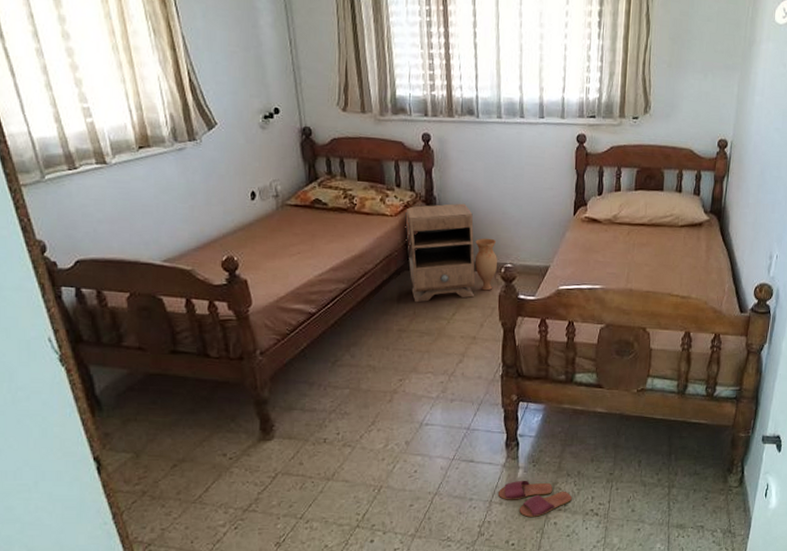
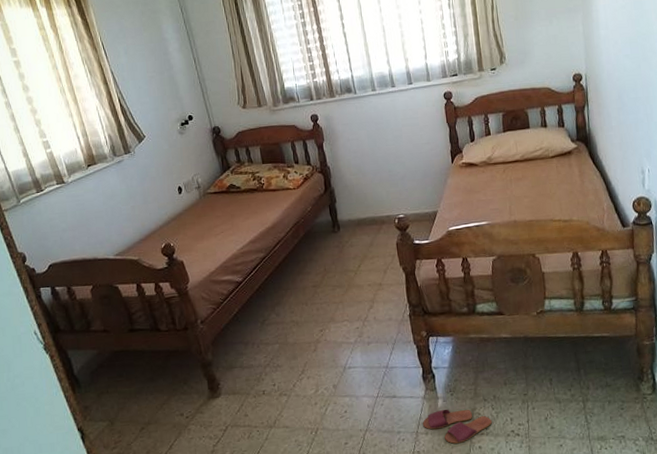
nightstand: present [405,203,476,303] -> none [306,168,376,261]
vase: present [474,238,497,291] -> none [369,194,391,242]

